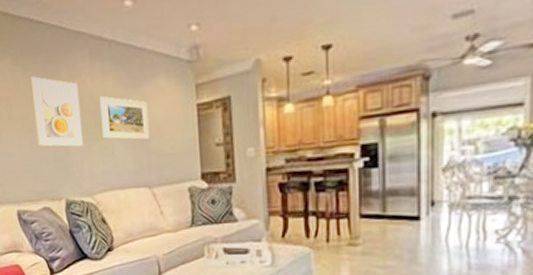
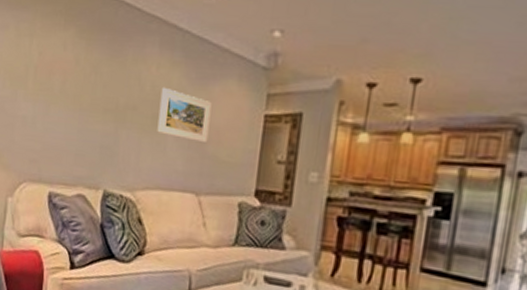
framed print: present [31,76,84,147] -> none [85,53,142,137]

